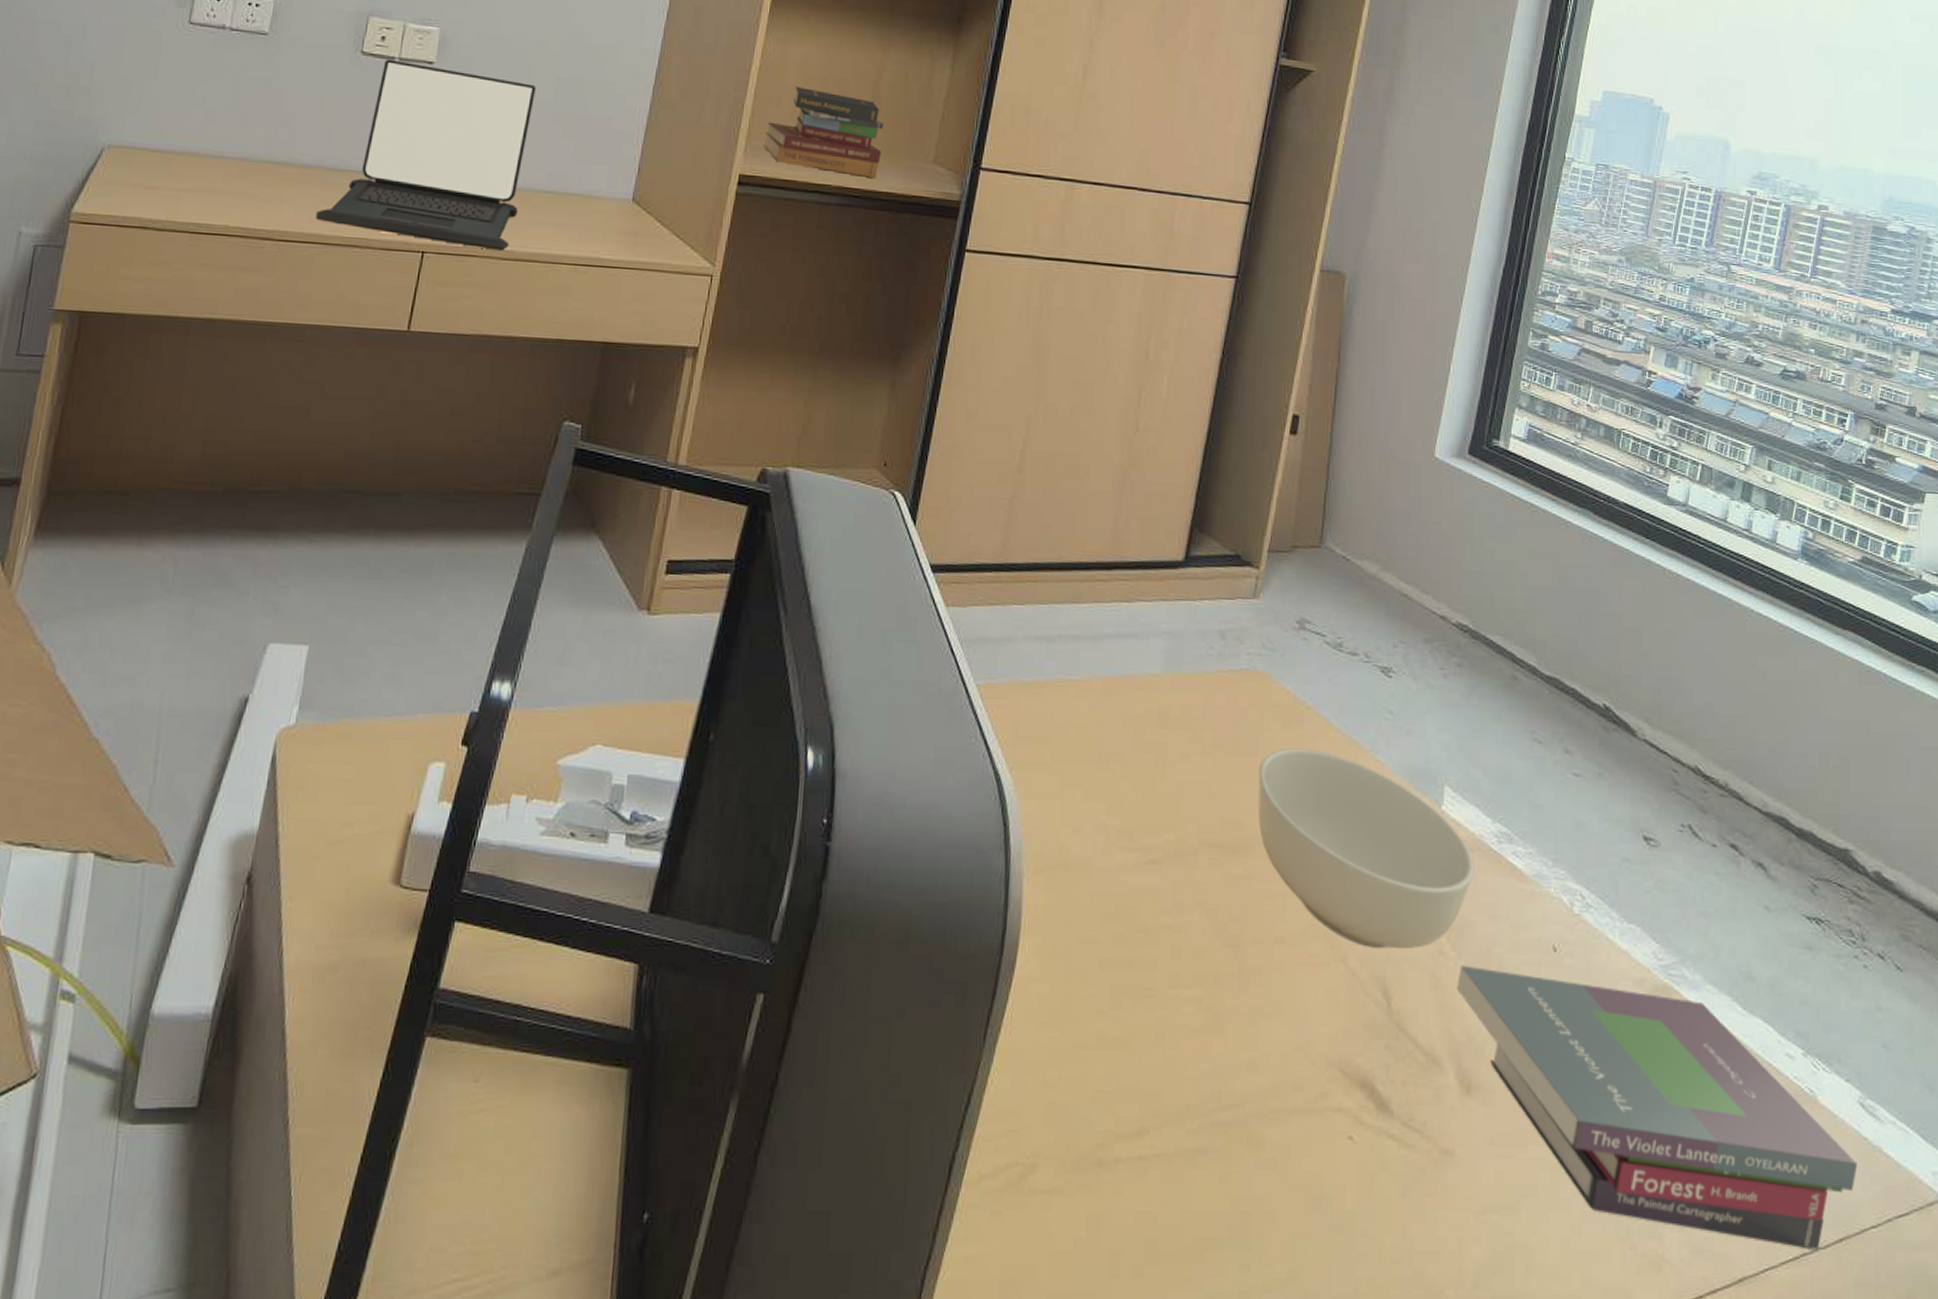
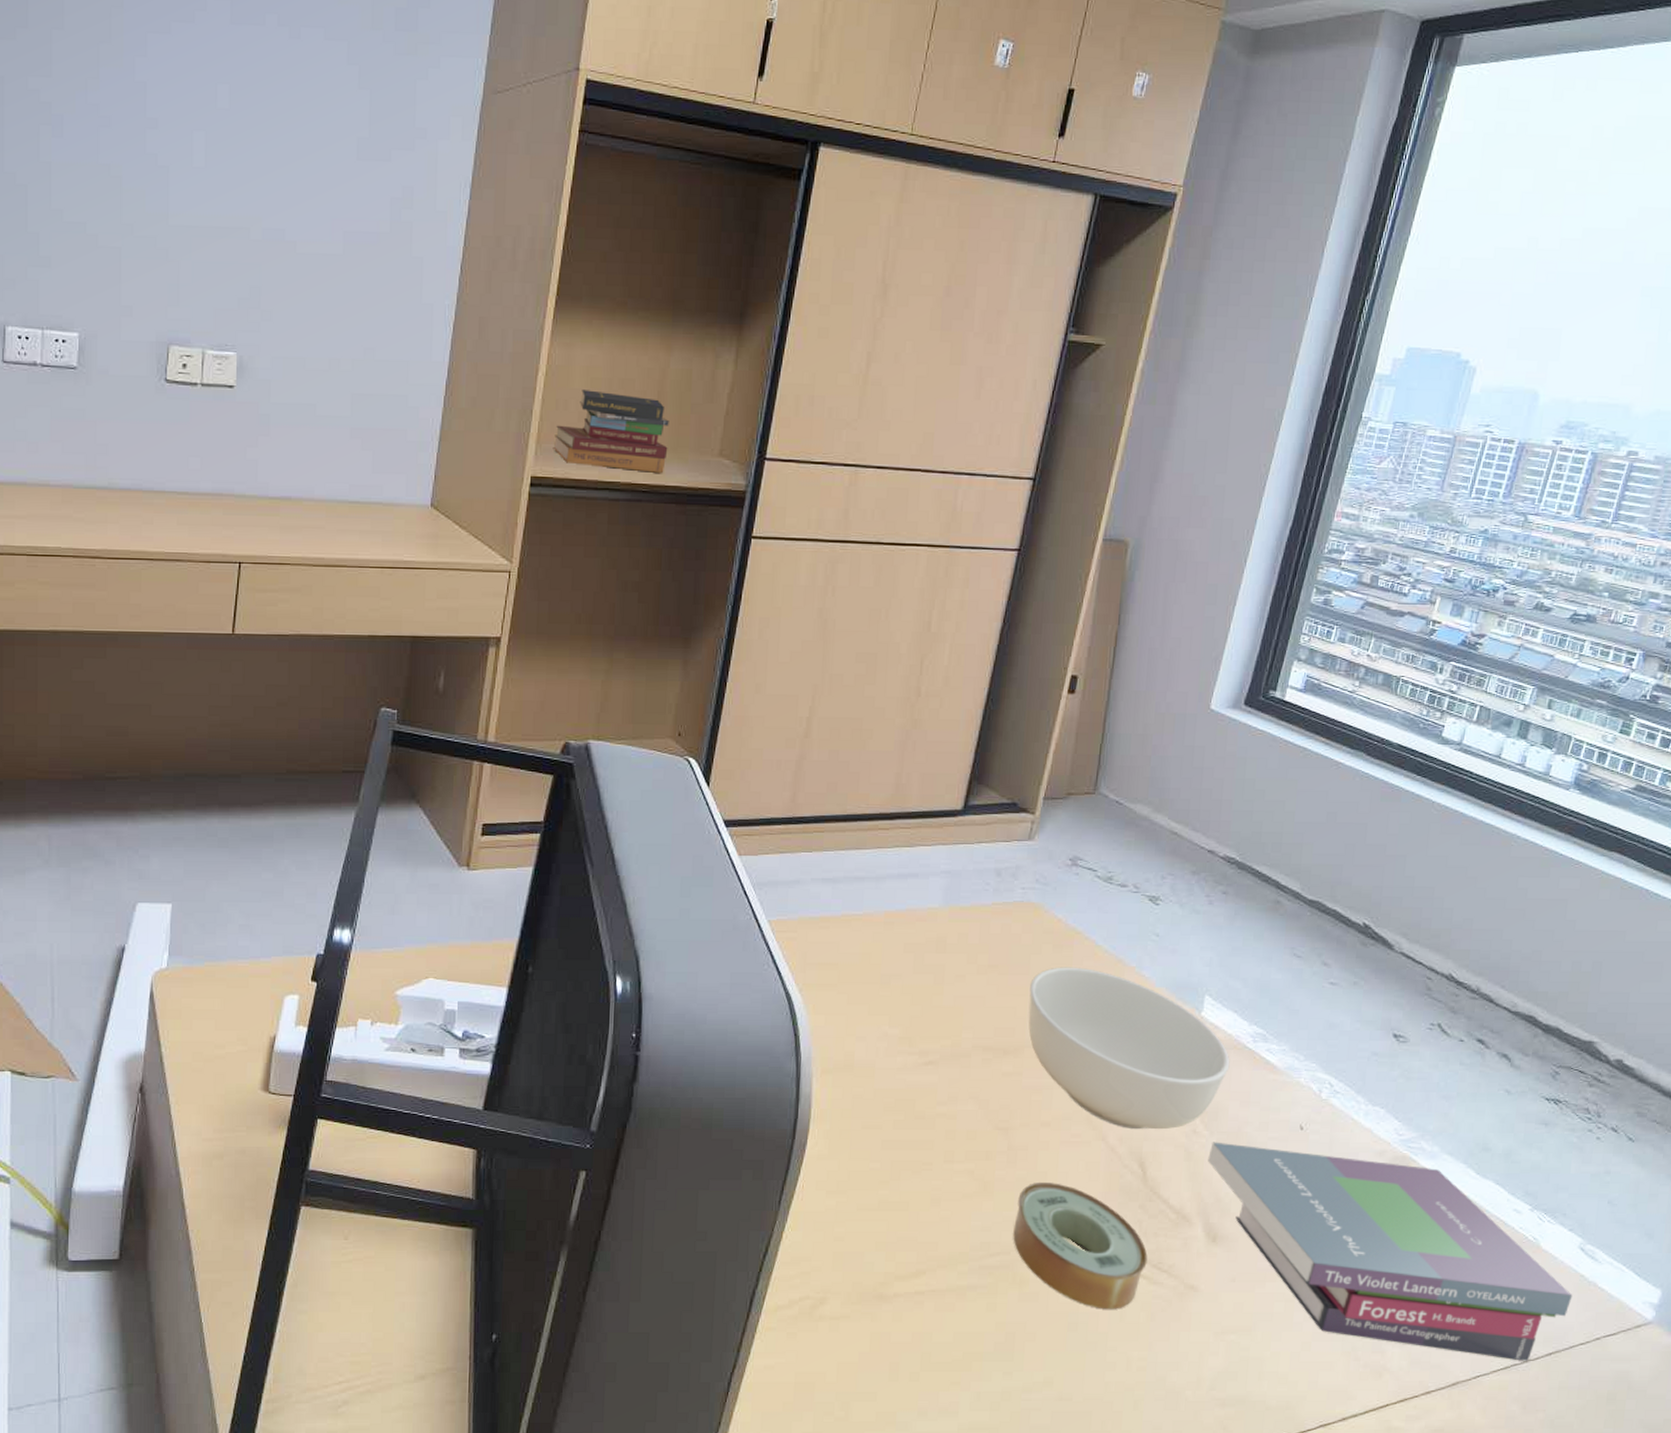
laptop: present [316,59,536,251] -> none [139,386,332,558]
adhesive tape: none [1247,1014,1397,1181] -> present [1013,1183,1148,1310]

